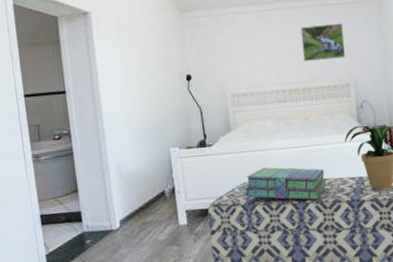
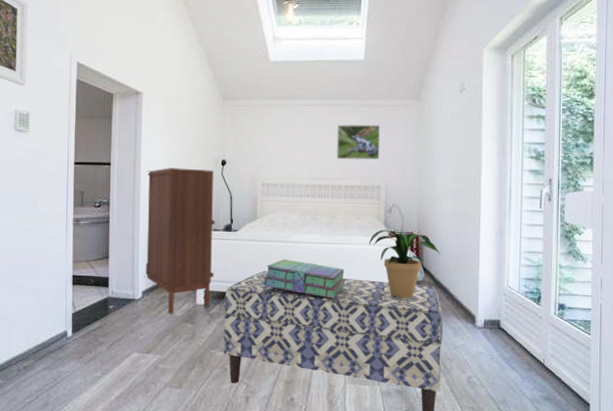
shoe cabinet: none [106,86,195,240] -> present [144,168,216,314]

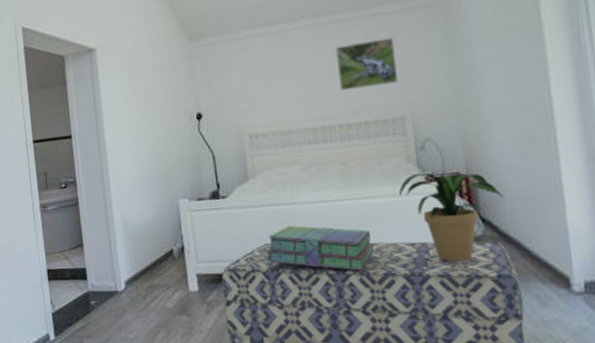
shoe cabinet: present [144,168,216,314] -> none [111,127,206,306]

